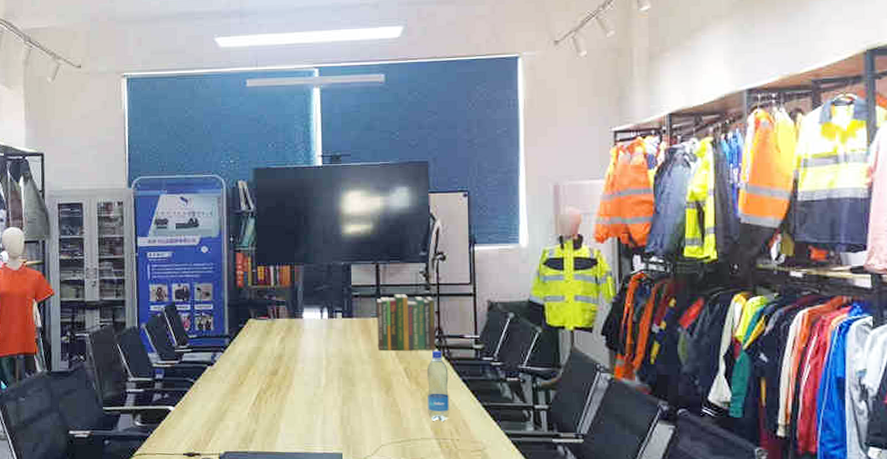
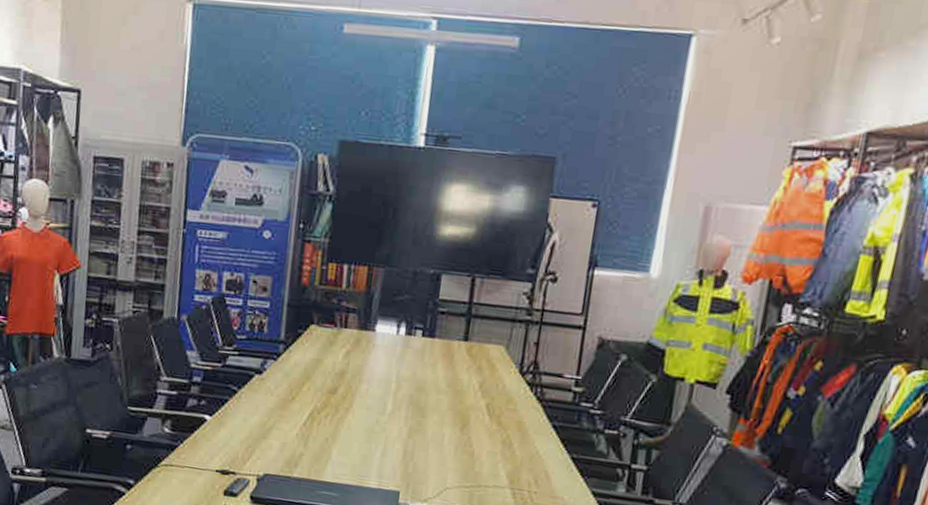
books: present [377,294,436,352] -> none [458,316,535,389]
bottle: present [426,350,449,421] -> none [506,387,538,470]

